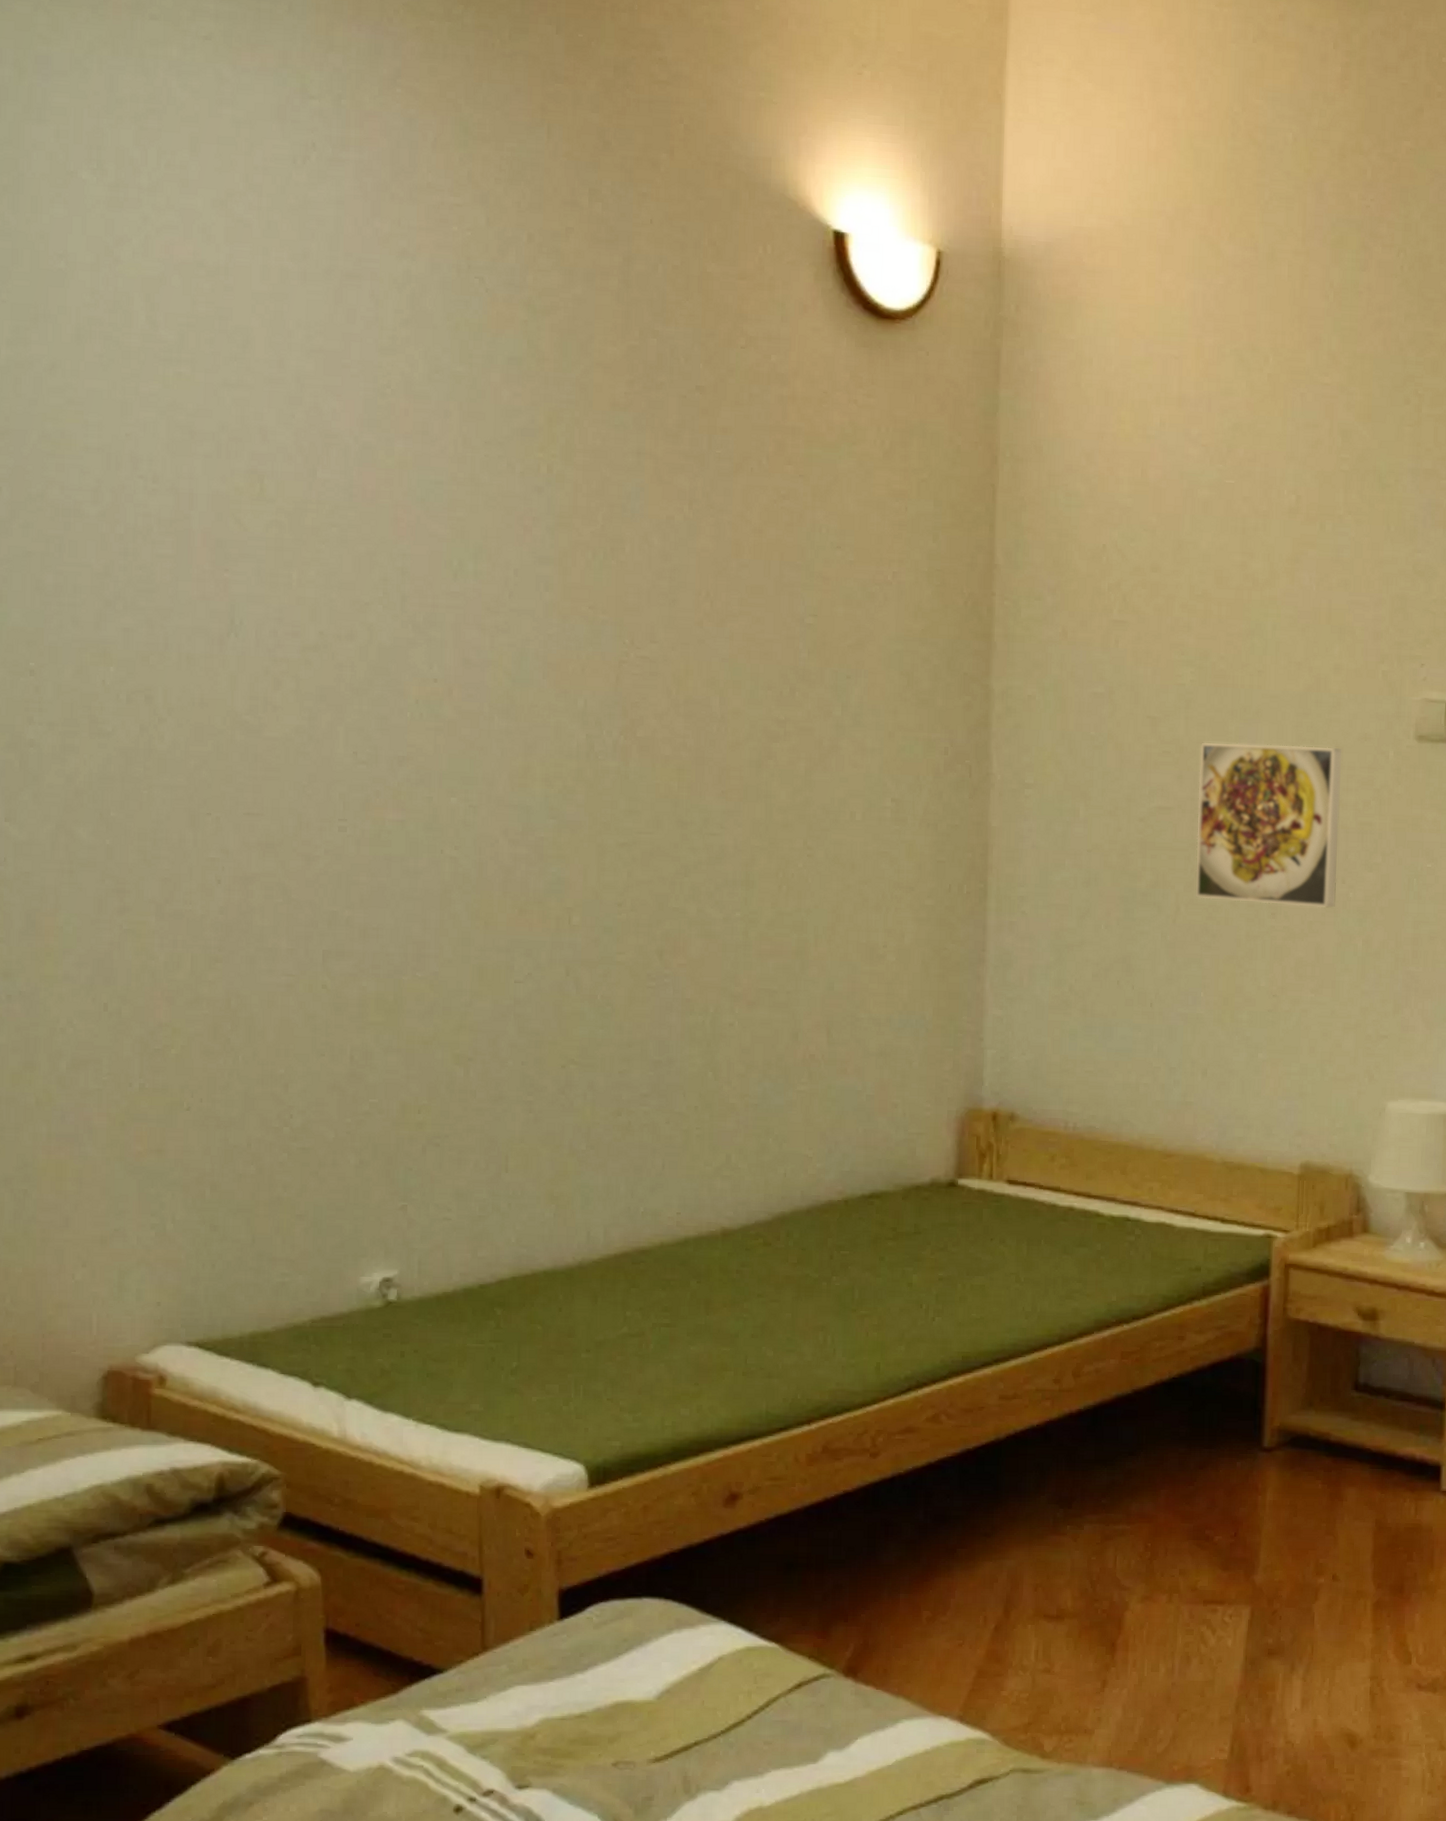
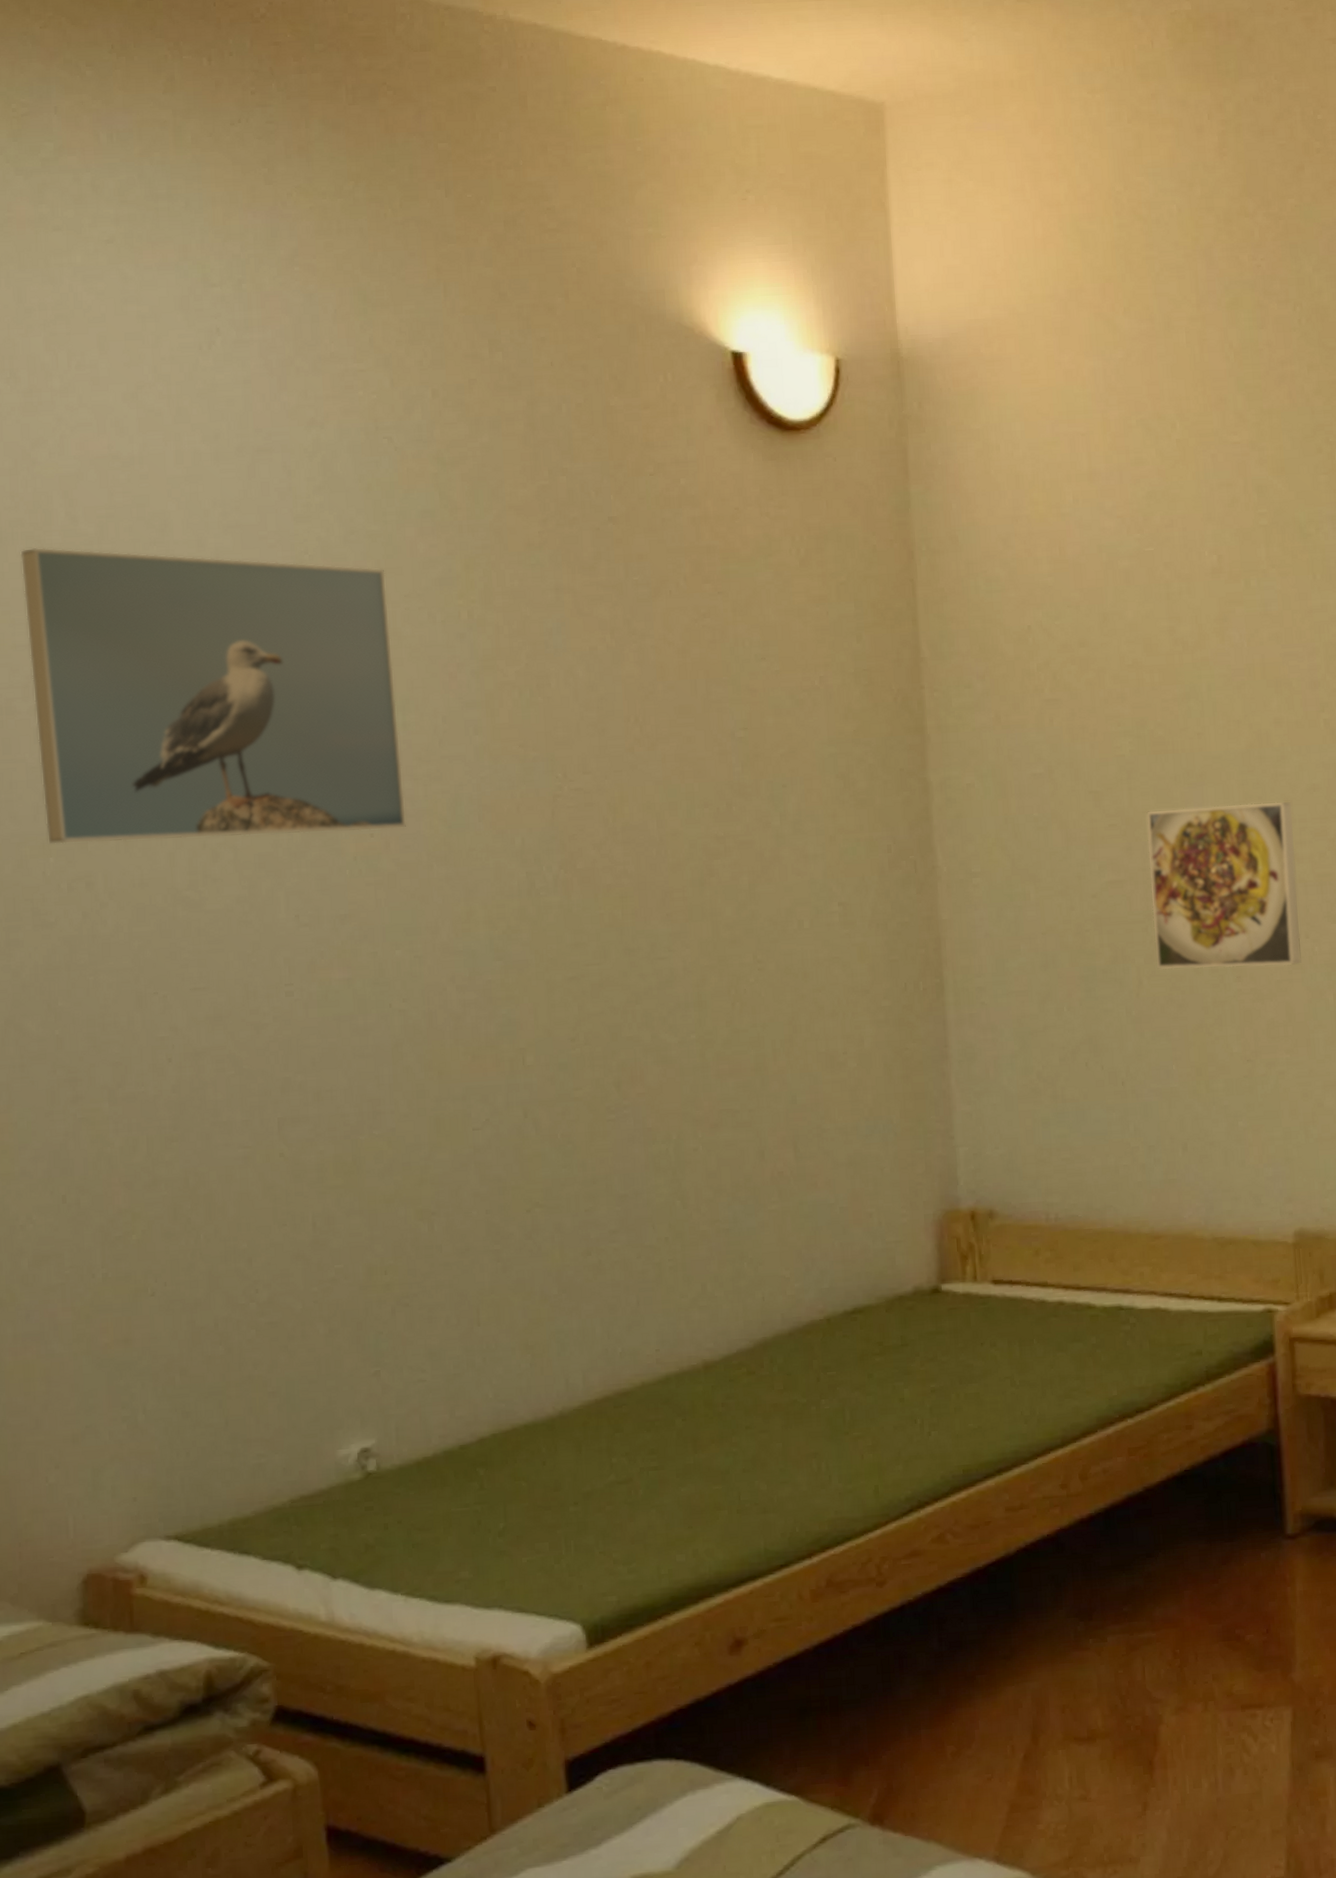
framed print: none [97,348,472,678] -> present [20,547,407,844]

